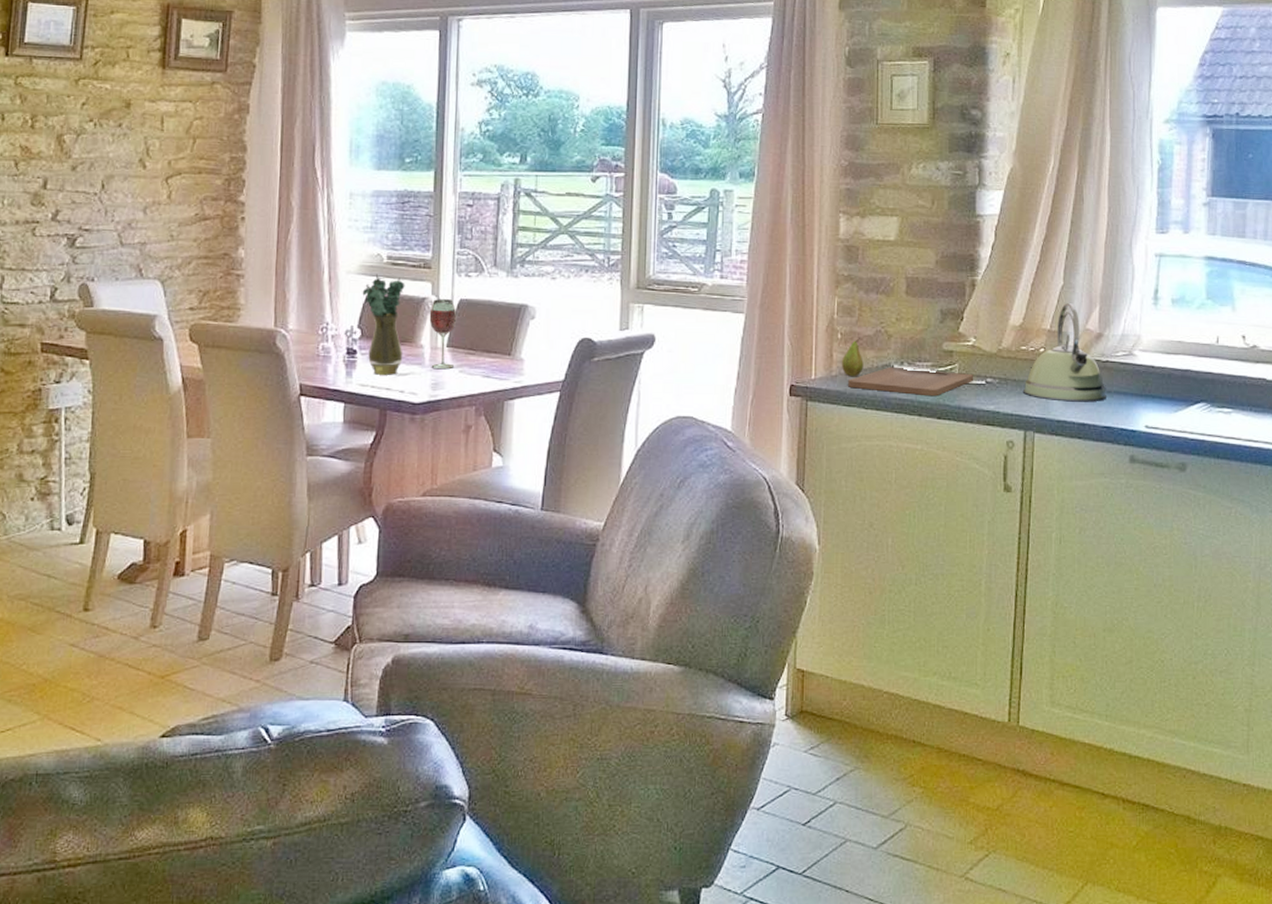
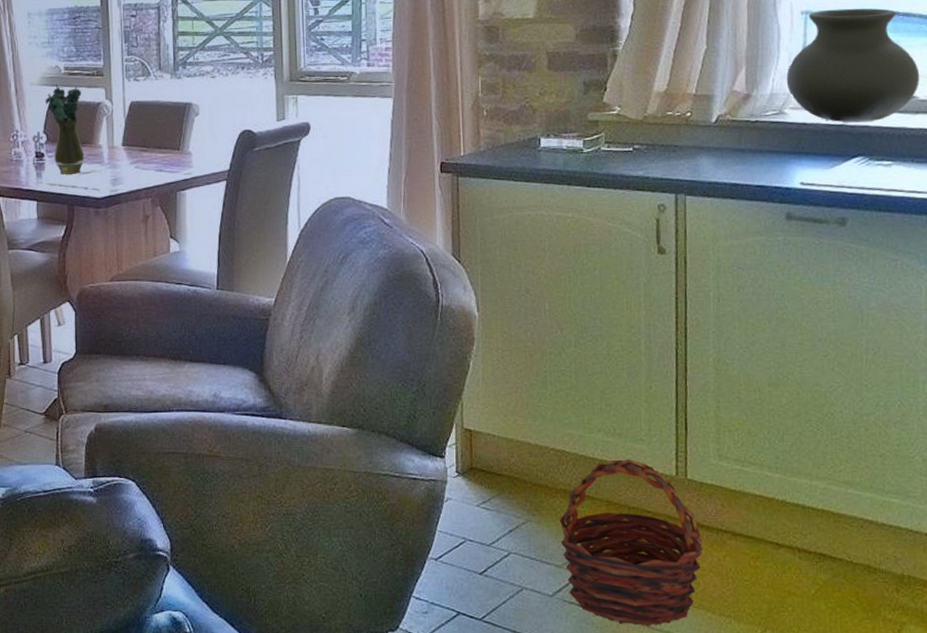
wineglass: present [429,299,457,370] -> none [105,102,130,167]
fruit: present [841,337,864,377] -> none [488,112,511,152]
cutting board: present [848,366,974,397] -> none [496,139,621,166]
basket: none [888,704,1031,879] -> present [559,459,703,625]
kettle: present [1023,303,1106,402] -> none [672,66,758,163]
vase: none [1137,254,1262,369] -> present [786,8,920,123]

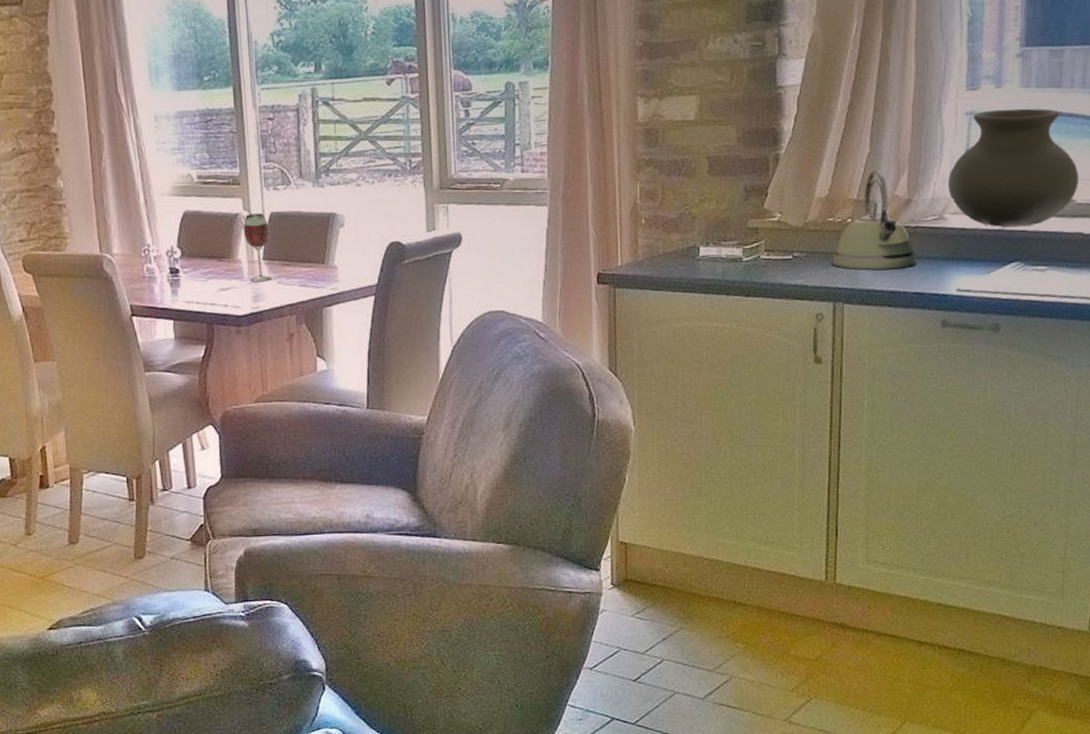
vase: present [45,84,85,174] -> none [177,194,223,291]
wineglass: none [105,102,130,167] -> present [243,213,271,282]
basket: present [559,459,703,625] -> none [711,566,849,722]
kettle: none [672,66,758,163] -> present [831,170,917,270]

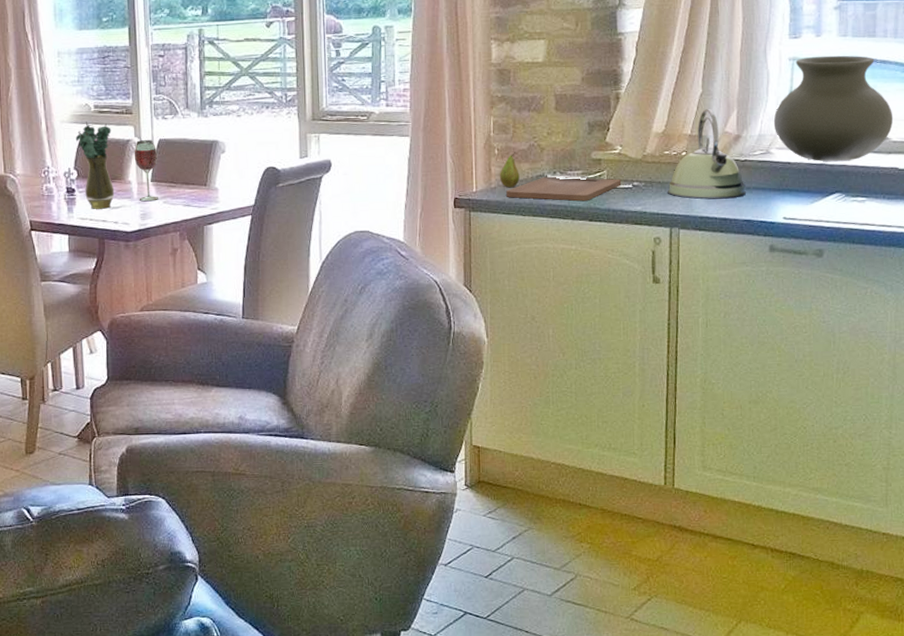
vase: none [177,194,223,291] -> present [75,122,115,209]
fruit: none [646,220,669,261] -> present [499,151,520,188]
cutting board: none [654,247,781,275] -> present [506,176,622,202]

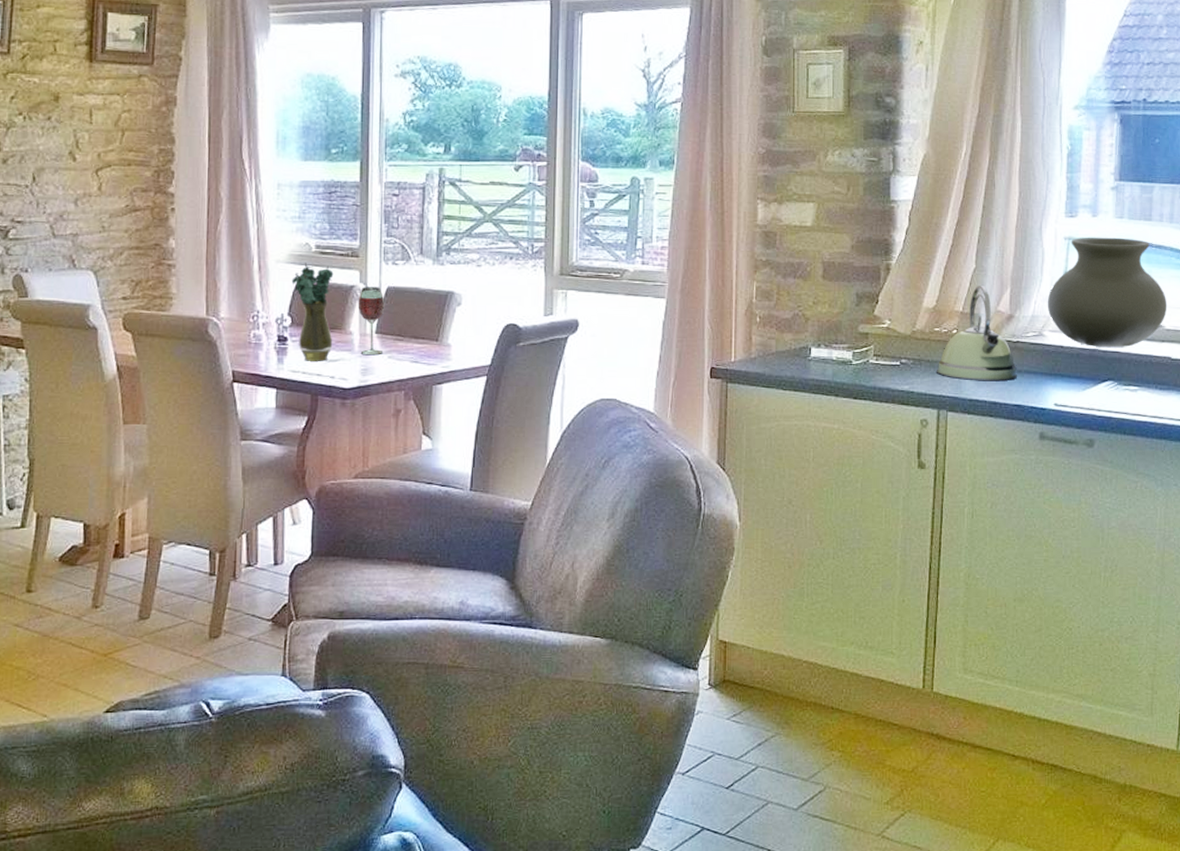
fruit: present [499,151,520,188] -> none [760,320,782,359]
cutting board: present [506,176,622,202] -> none [767,349,889,377]

